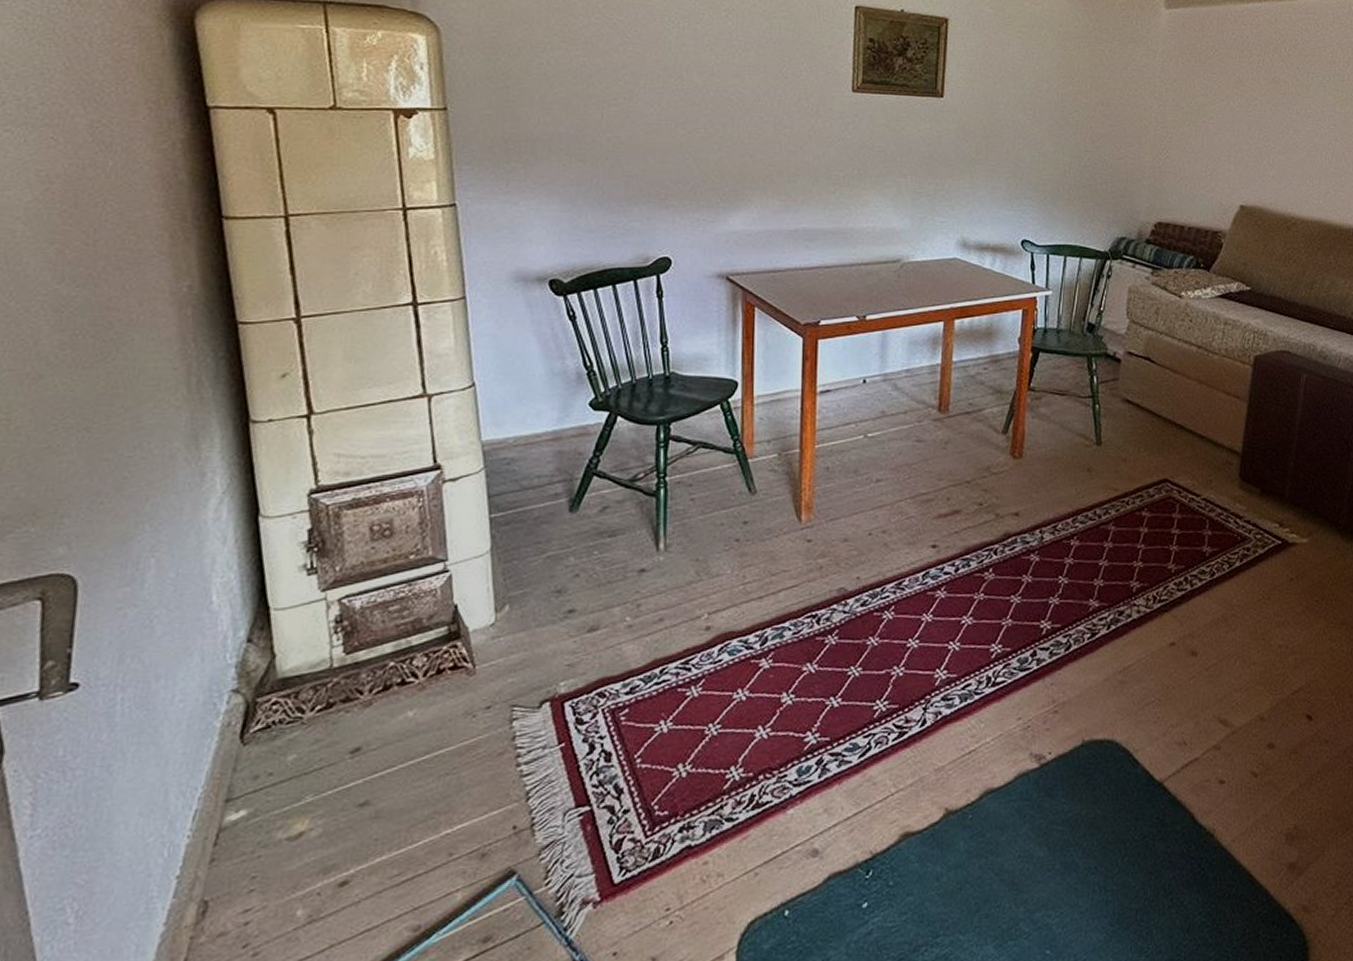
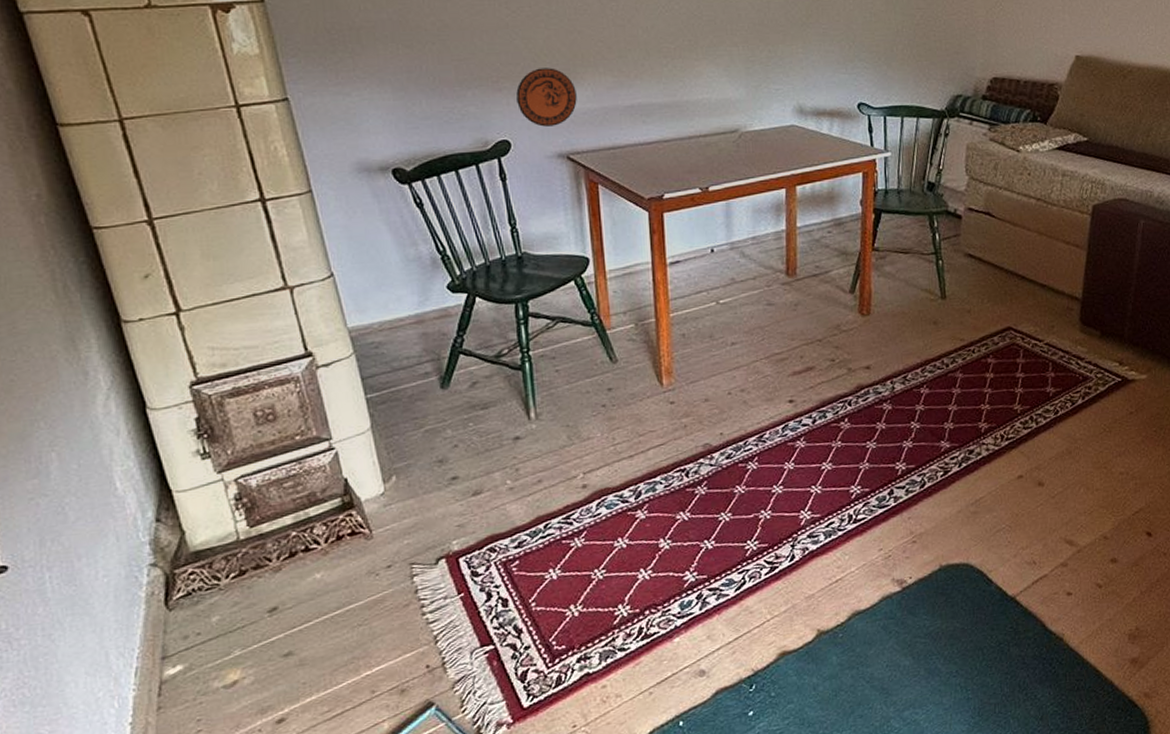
decorative plate: none [682,188,743,246] -> present [516,68,577,127]

